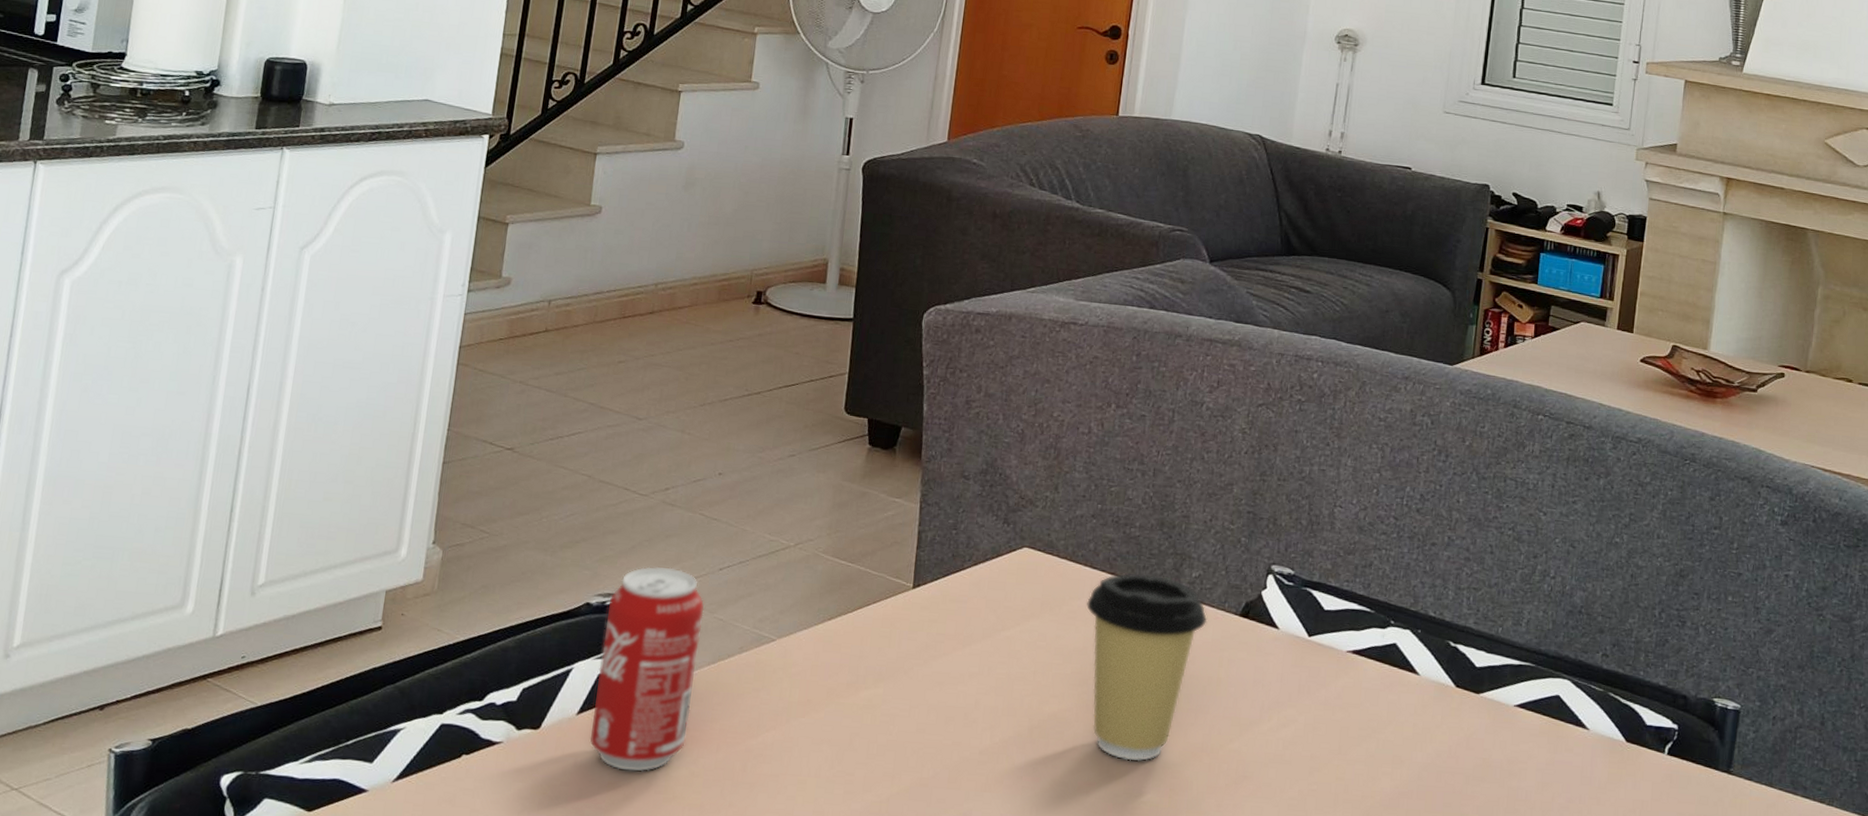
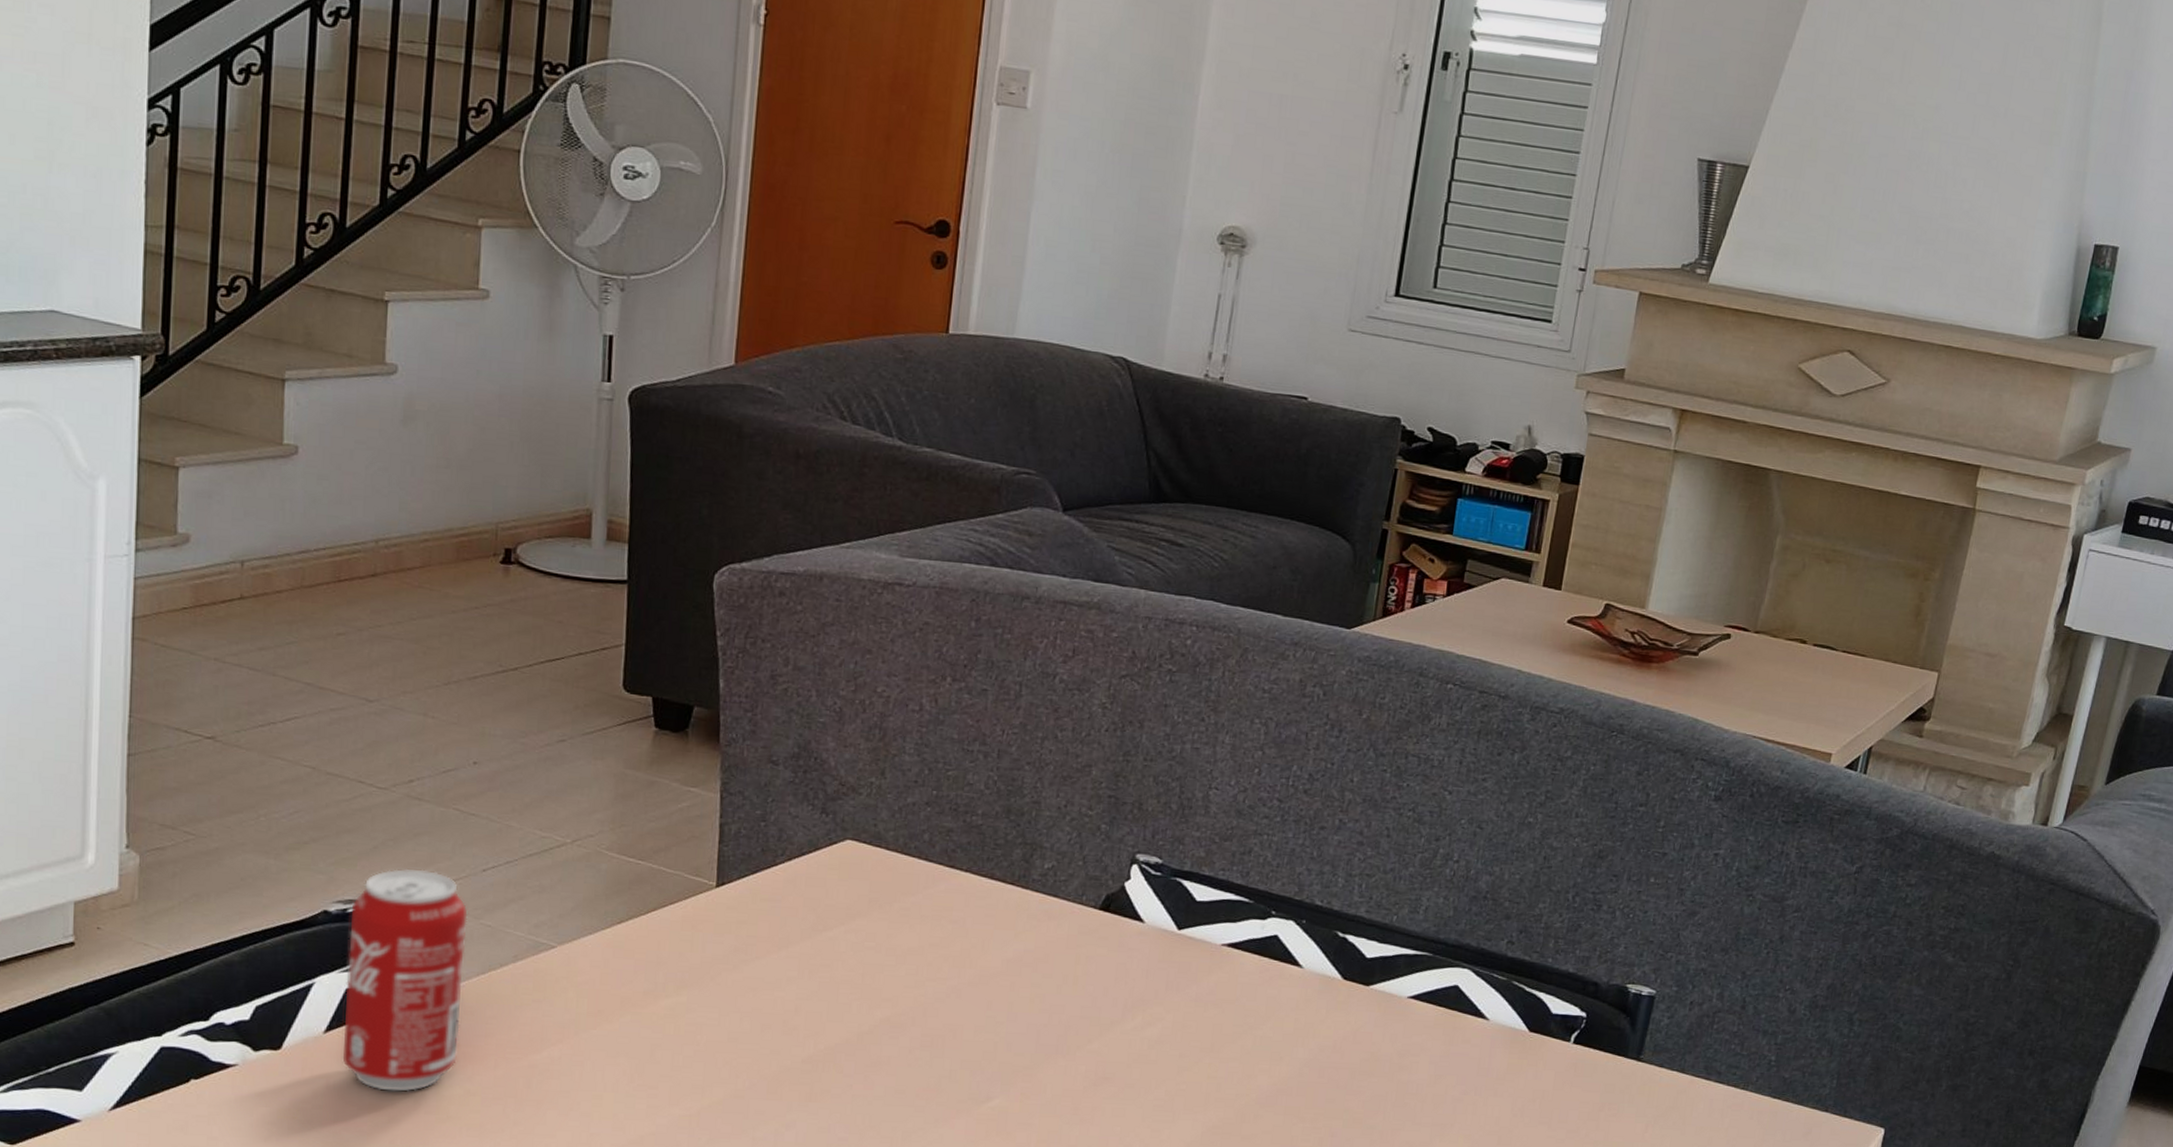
coffee cup: present [1086,573,1208,762] -> none [922,865,1063,1066]

